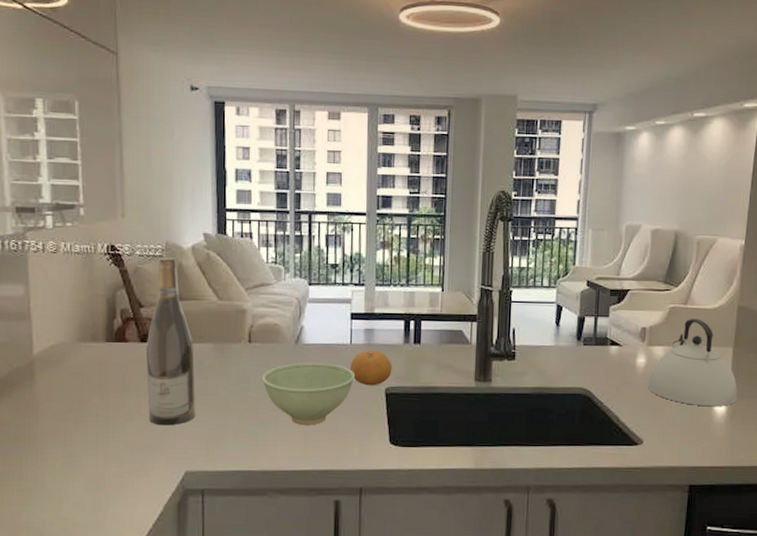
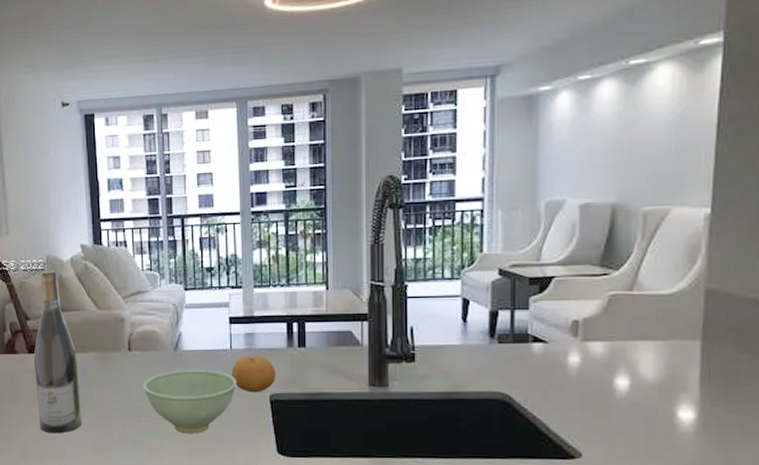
kettle: present [647,318,738,407] -> none [584,307,712,414]

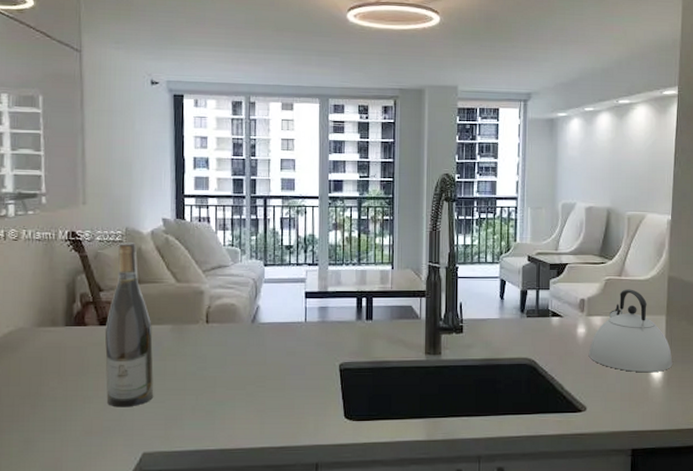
bowl: present [143,369,238,434] -> none [219,340,311,403]
fruit: present [231,355,276,393] -> none [305,327,346,362]
kettle: none [584,307,712,414] -> present [588,289,673,373]

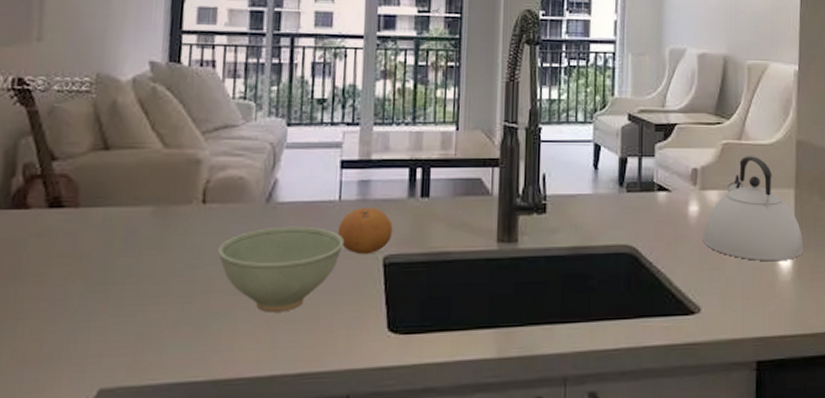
wine bottle: present [104,242,154,407] -> none [50,93,125,324]
bowl: none [219,340,311,403] -> present [218,226,345,313]
fruit: none [305,327,346,362] -> present [337,207,393,255]

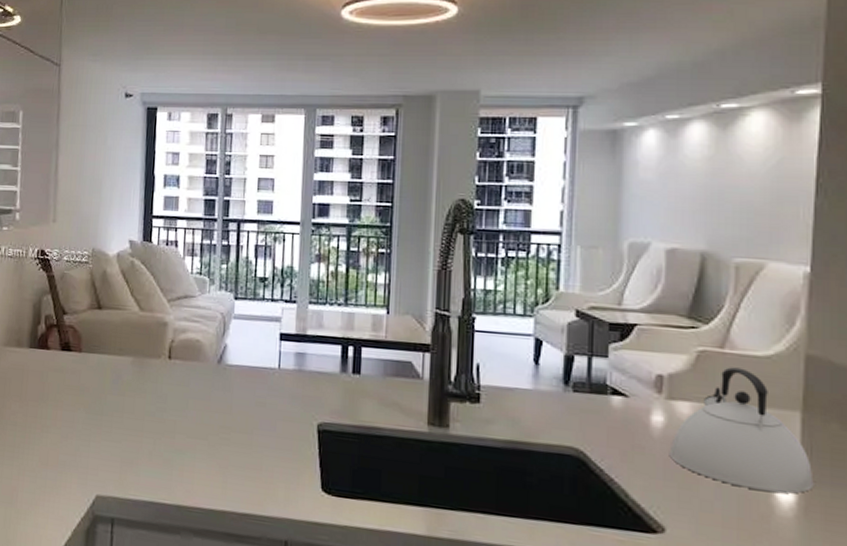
bowl: present [218,226,345,313] -> none [180,385,284,459]
fruit: present [337,207,393,255] -> none [277,377,326,420]

